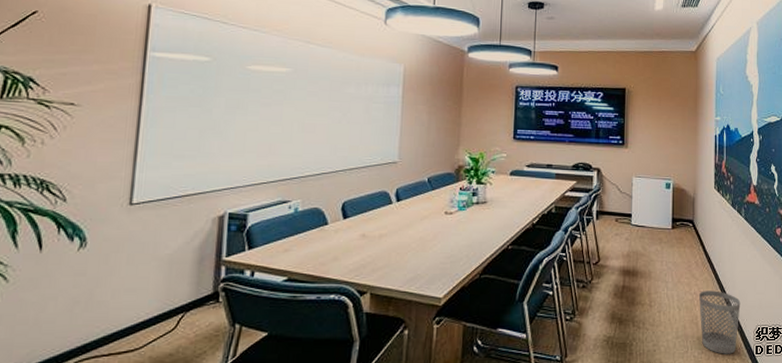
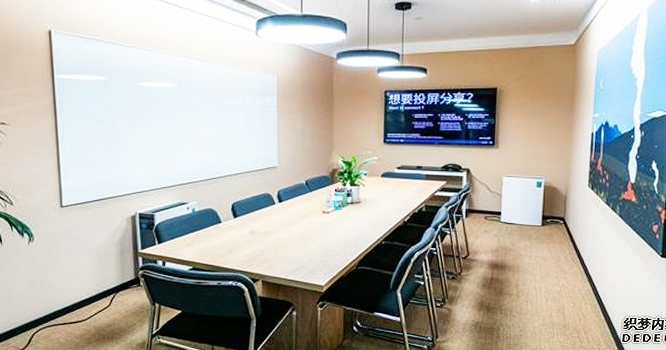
wastebasket: present [699,290,741,354] -> none [567,283,610,341]

